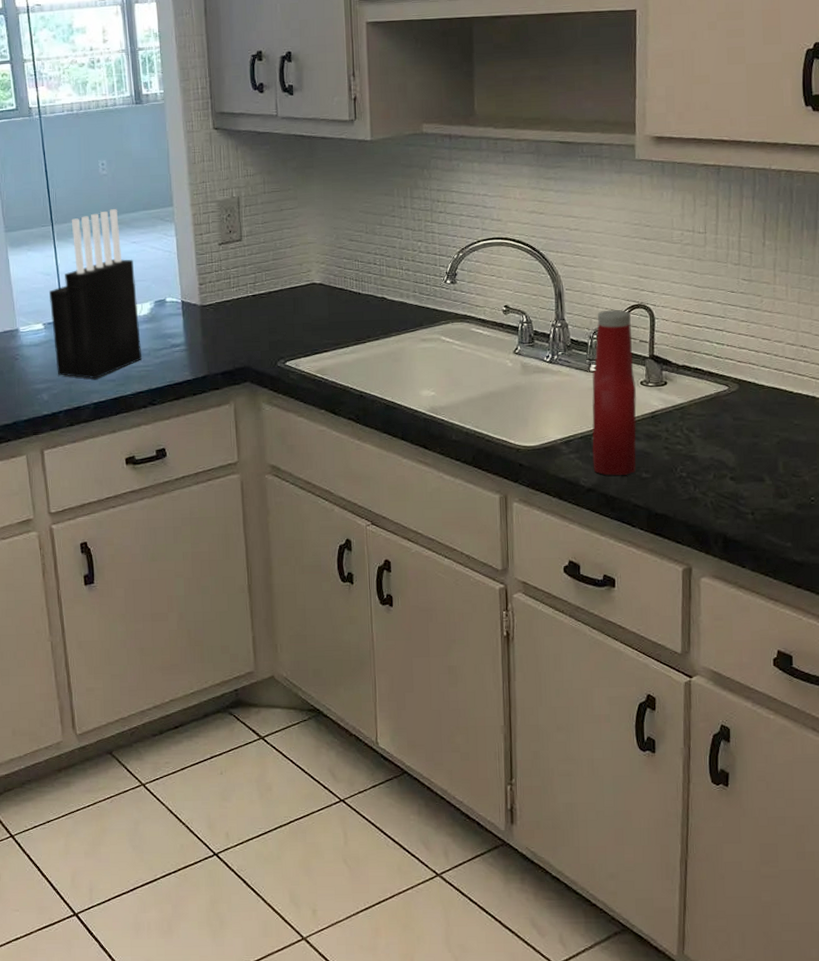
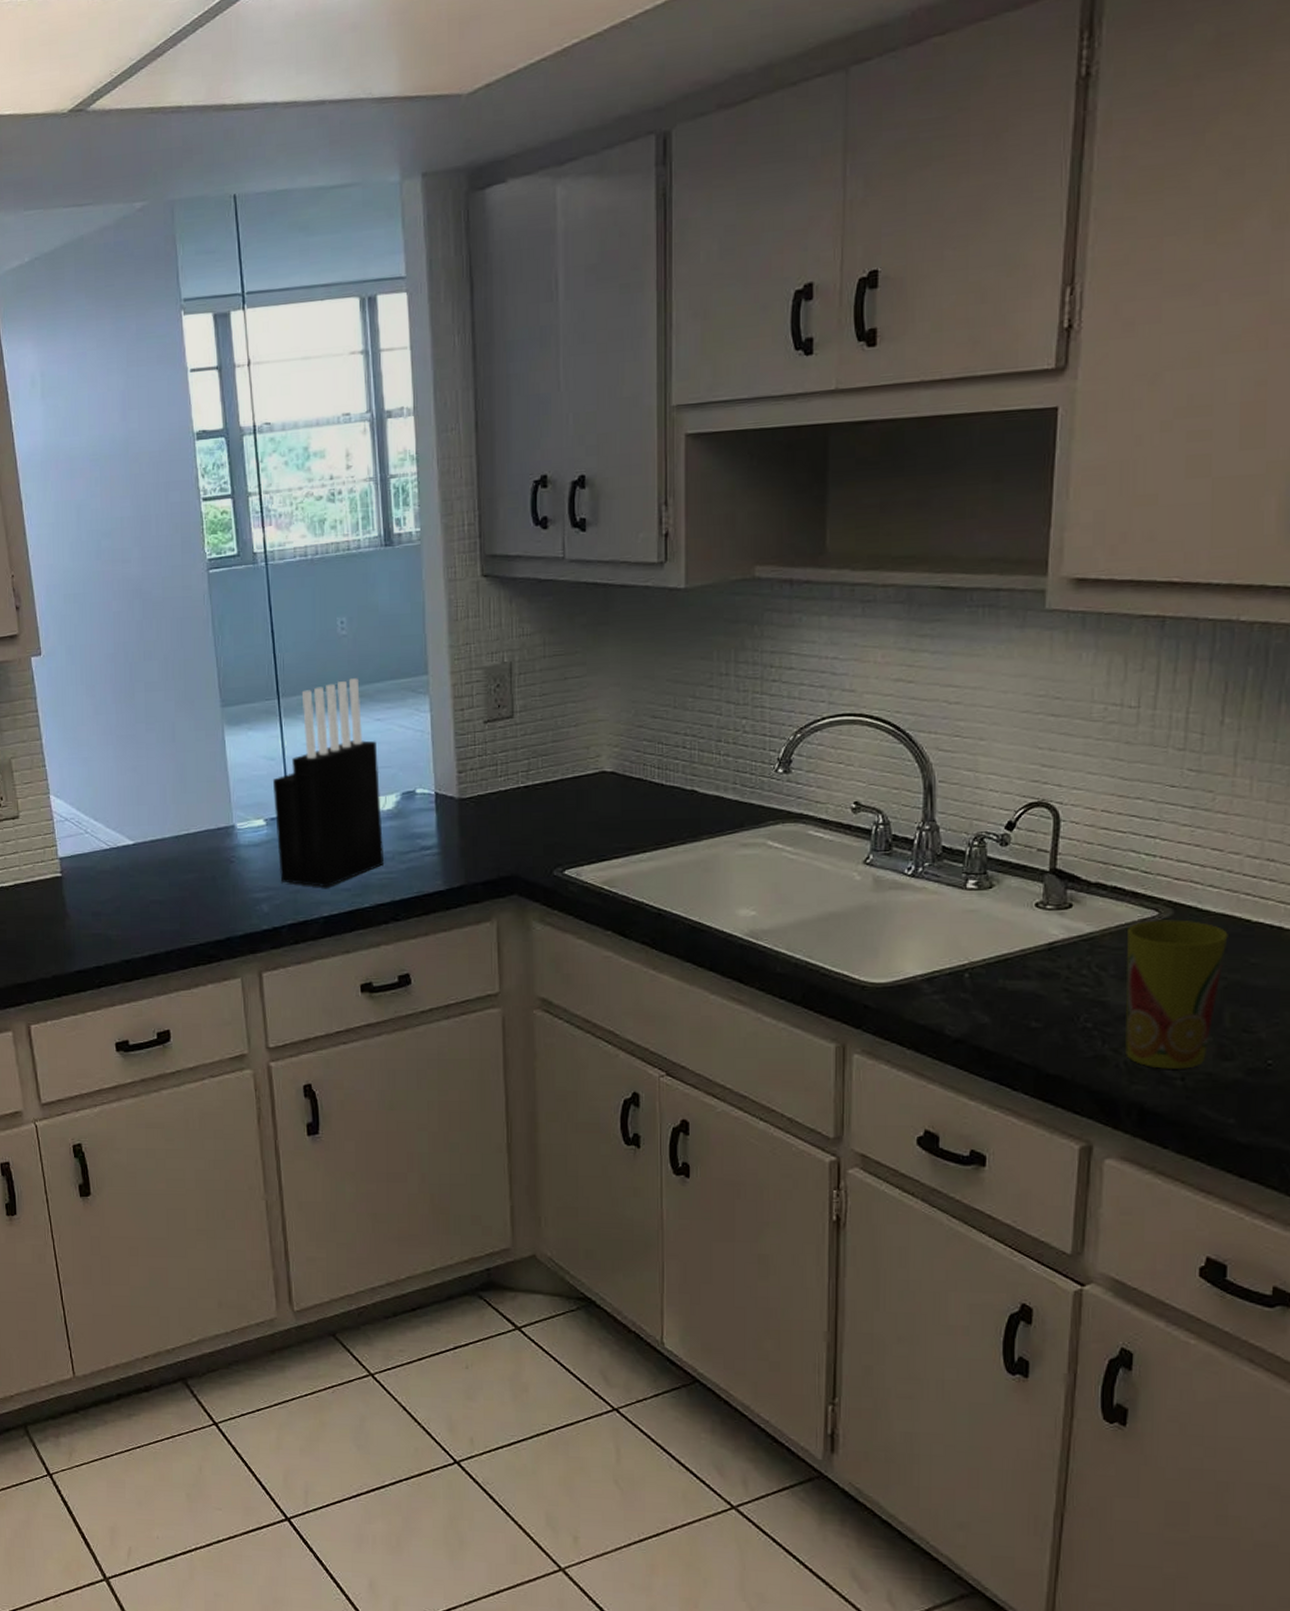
ketchup bottle: present [591,309,637,476] -> none [964,808,1028,1024]
cup: none [707,392,778,506] -> present [1125,919,1228,1069]

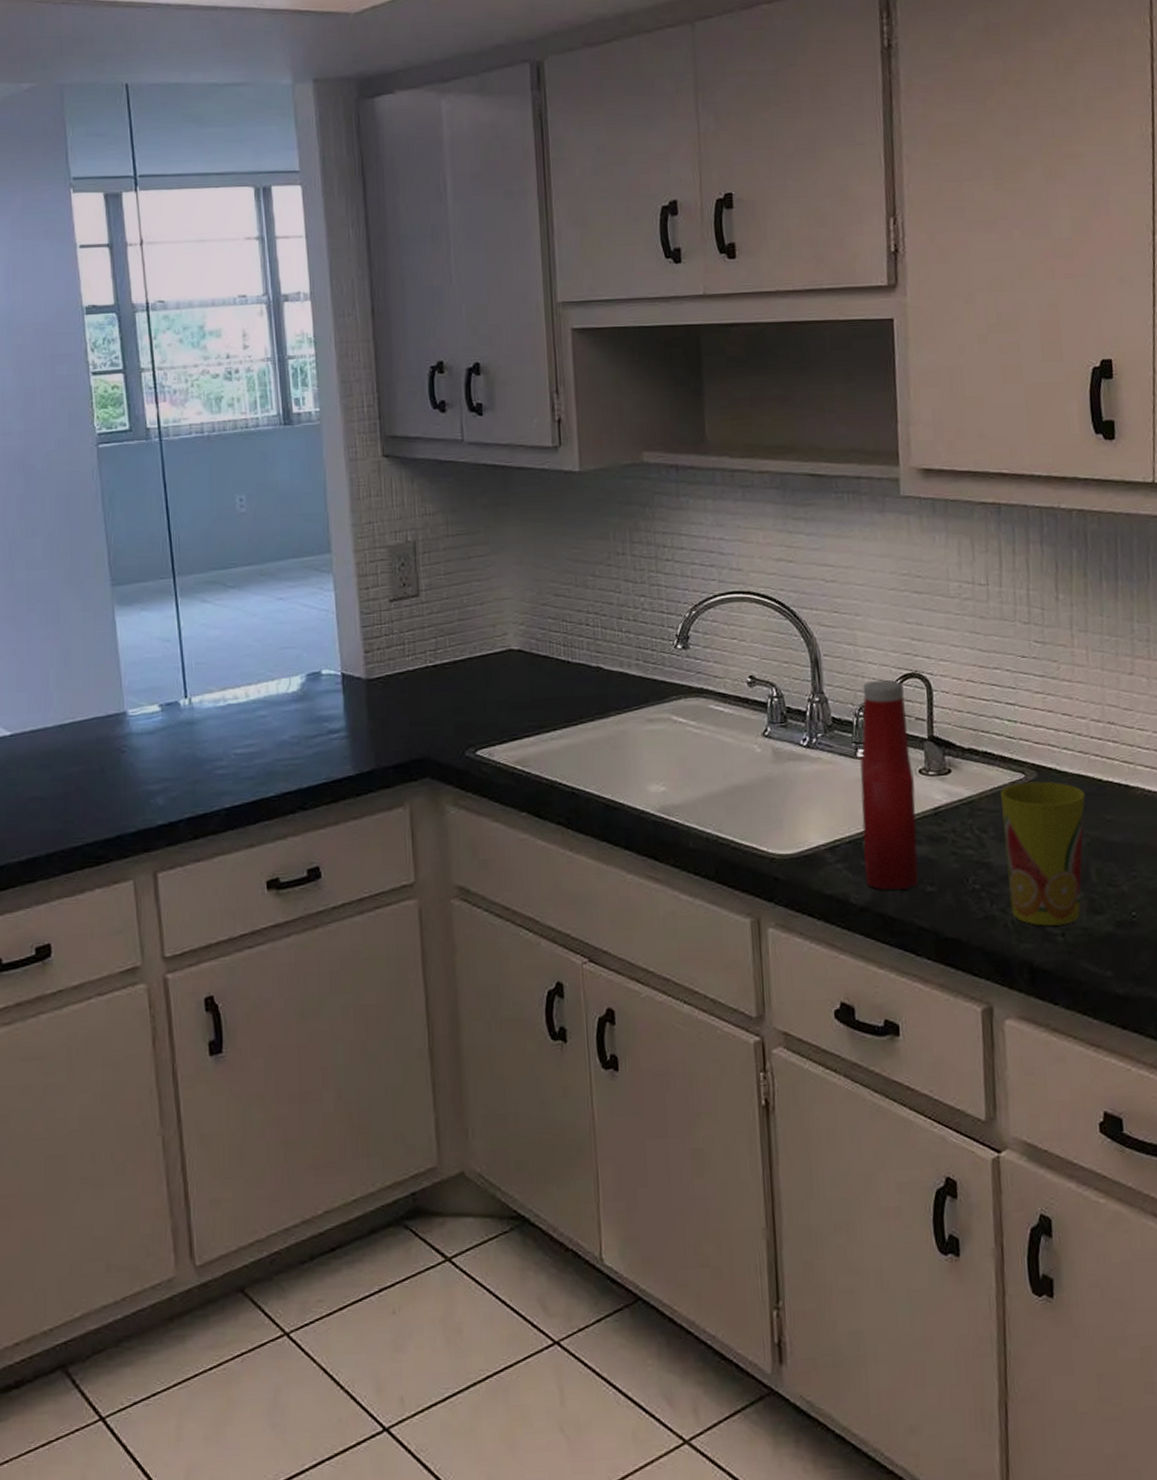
knife block: present [272,678,385,888] -> none [167,556,290,777]
ketchup bottle: none [964,808,1028,1024] -> present [859,679,918,890]

